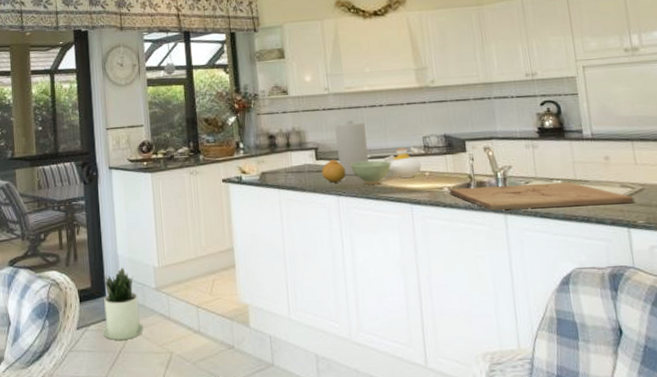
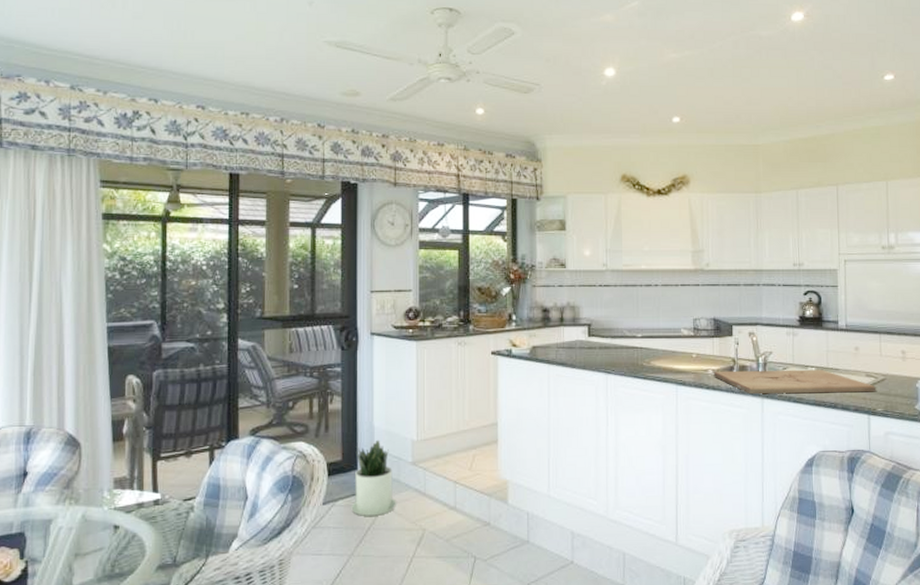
fruit: present [321,159,346,183] -> none [592,337,617,360]
paper towel holder: present [335,119,368,176] -> none [610,297,639,354]
bowl: present [350,160,391,185] -> none [621,340,661,364]
bottle: present [383,147,421,179] -> none [654,328,689,359]

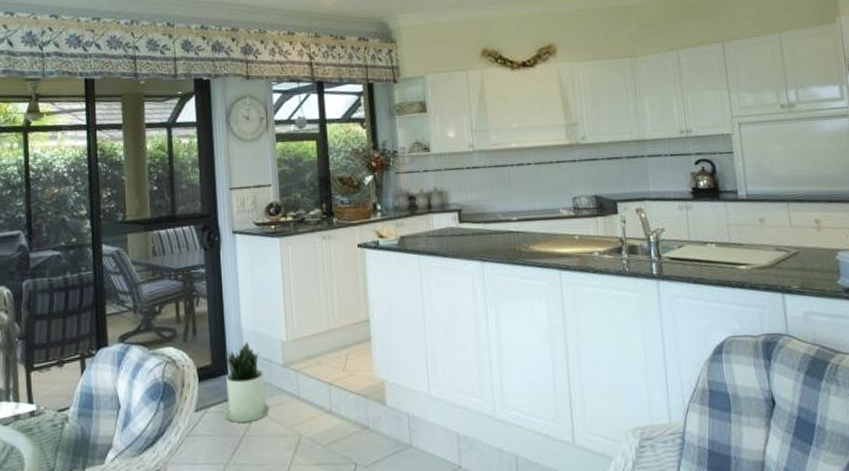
cutting board: present [713,369,876,395] -> none [599,245,789,277]

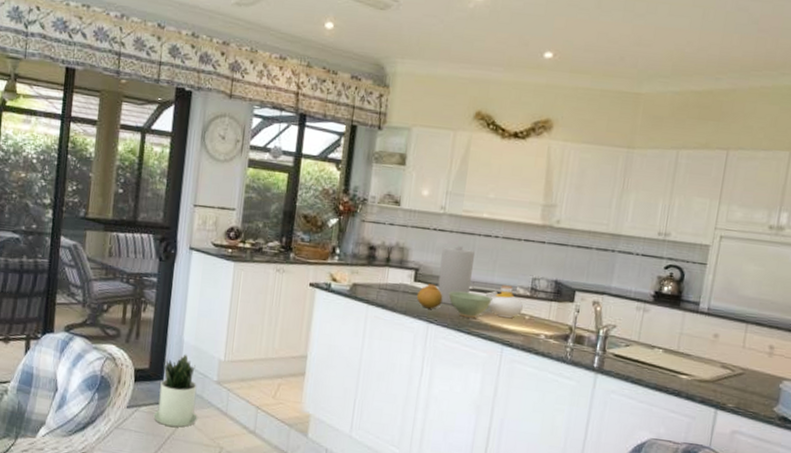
fruit: none [464,222,491,248] -> present [416,284,443,309]
paper towel holder: none [480,179,515,240] -> present [437,245,475,305]
bowl: none [495,223,539,249] -> present [448,290,493,318]
bottle: none [531,209,570,243] -> present [485,285,523,319]

